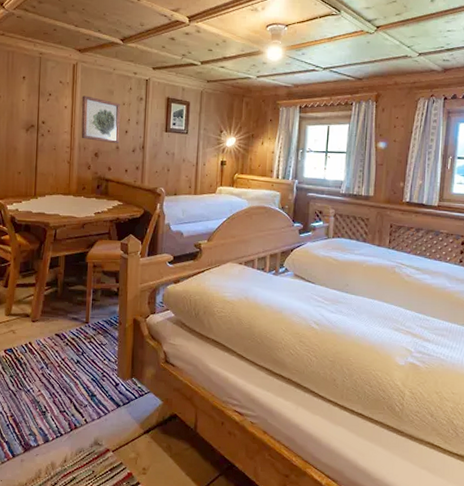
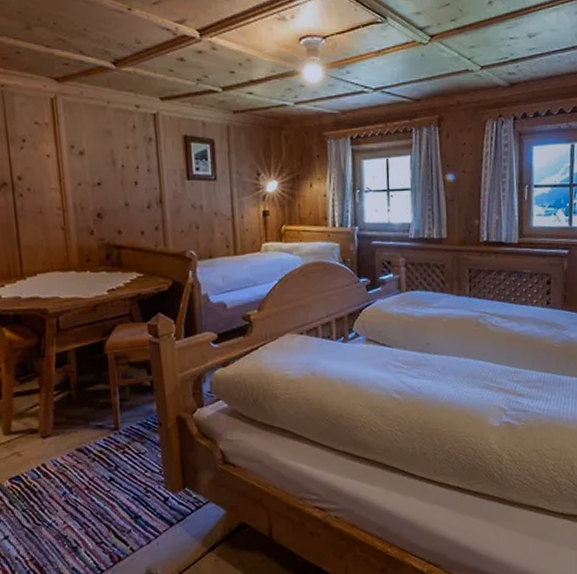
wall art: present [81,95,121,144] -> none [69,139,129,200]

